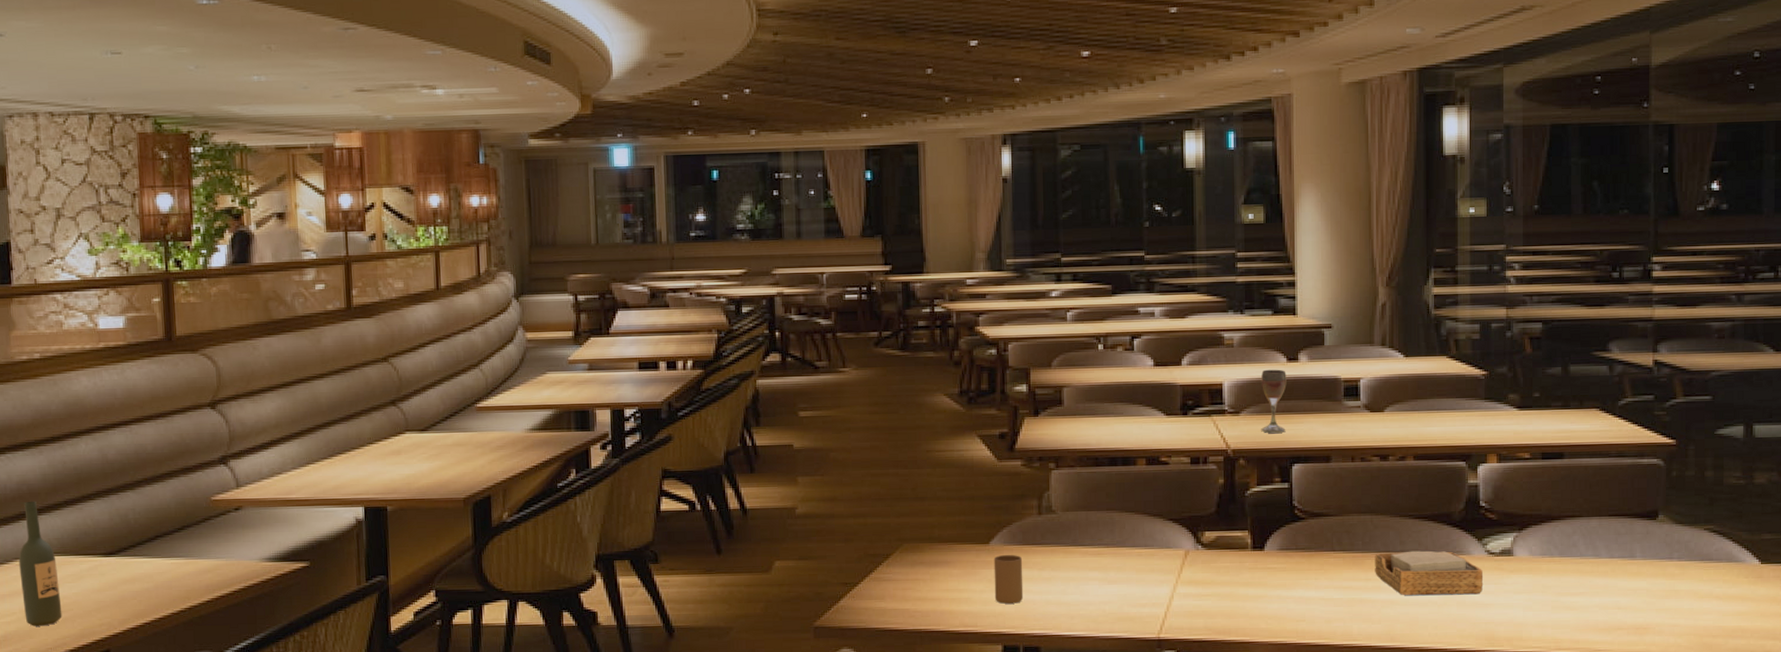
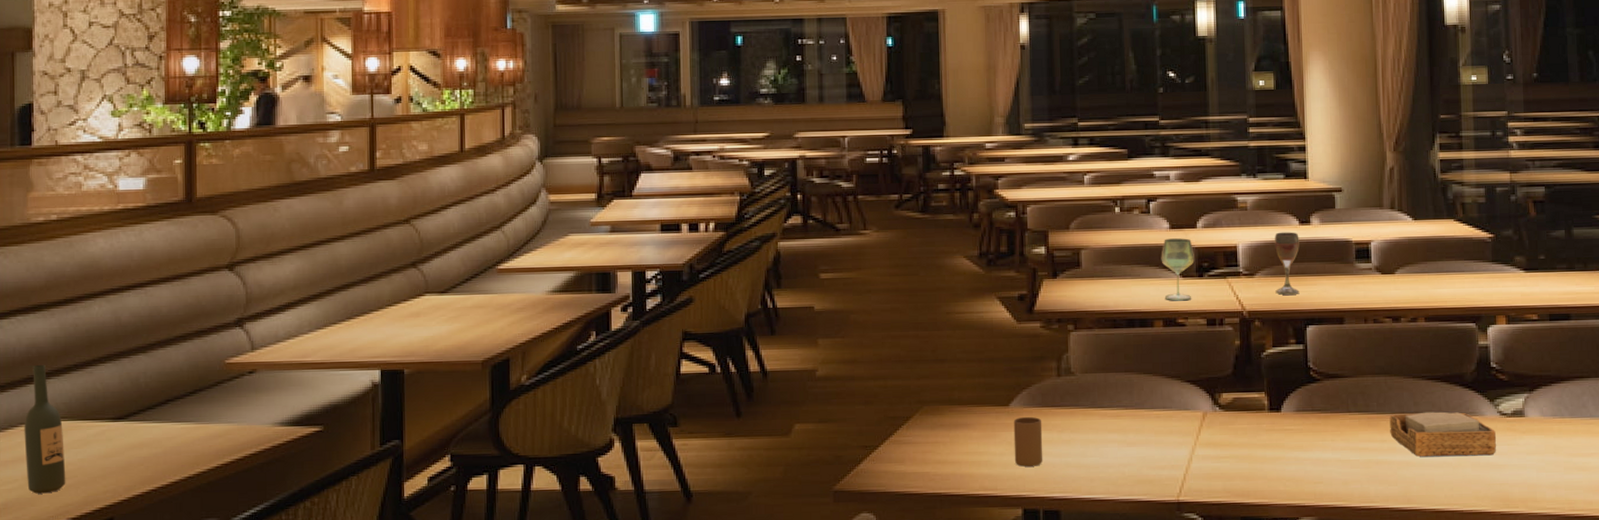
wine glass: none [1144,376,1179,439] -> present [1161,238,1194,301]

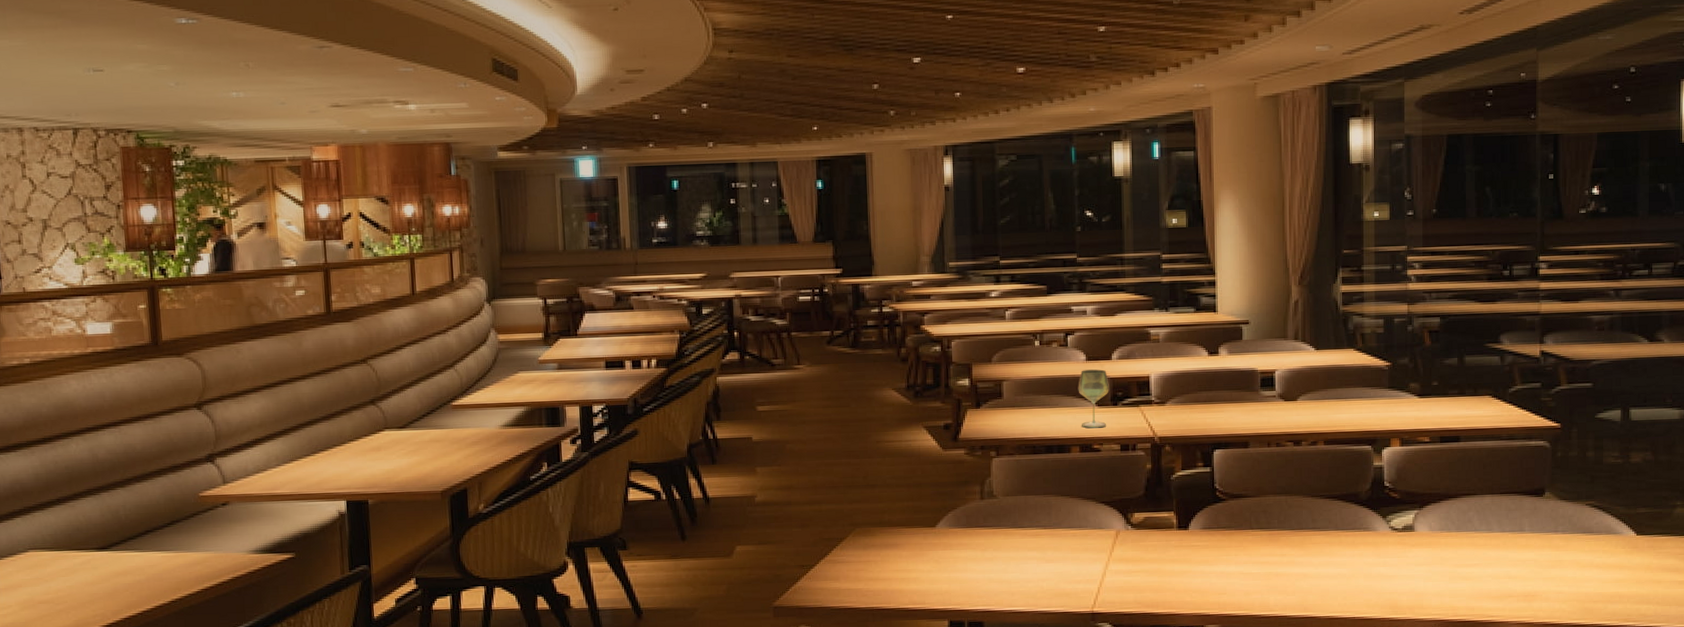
wine bottle: present [24,364,66,494] -> none [13,499,57,618]
cup: present [1013,416,1043,467] -> none [940,536,968,583]
cup: present [1274,232,1300,295] -> none [1184,362,1208,421]
napkin holder: present [1389,411,1497,457] -> none [1289,527,1388,569]

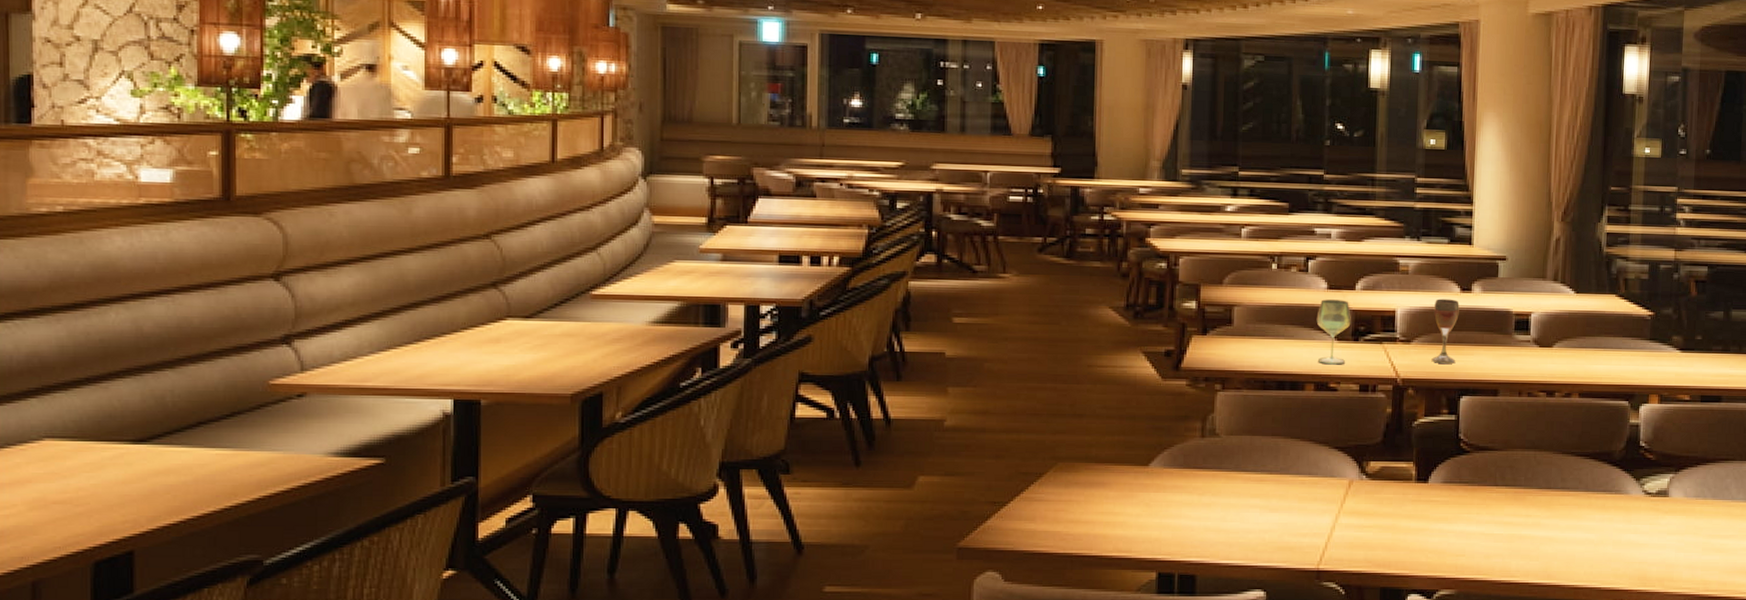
cup: none [1184,362,1208,421] -> present [1431,298,1459,364]

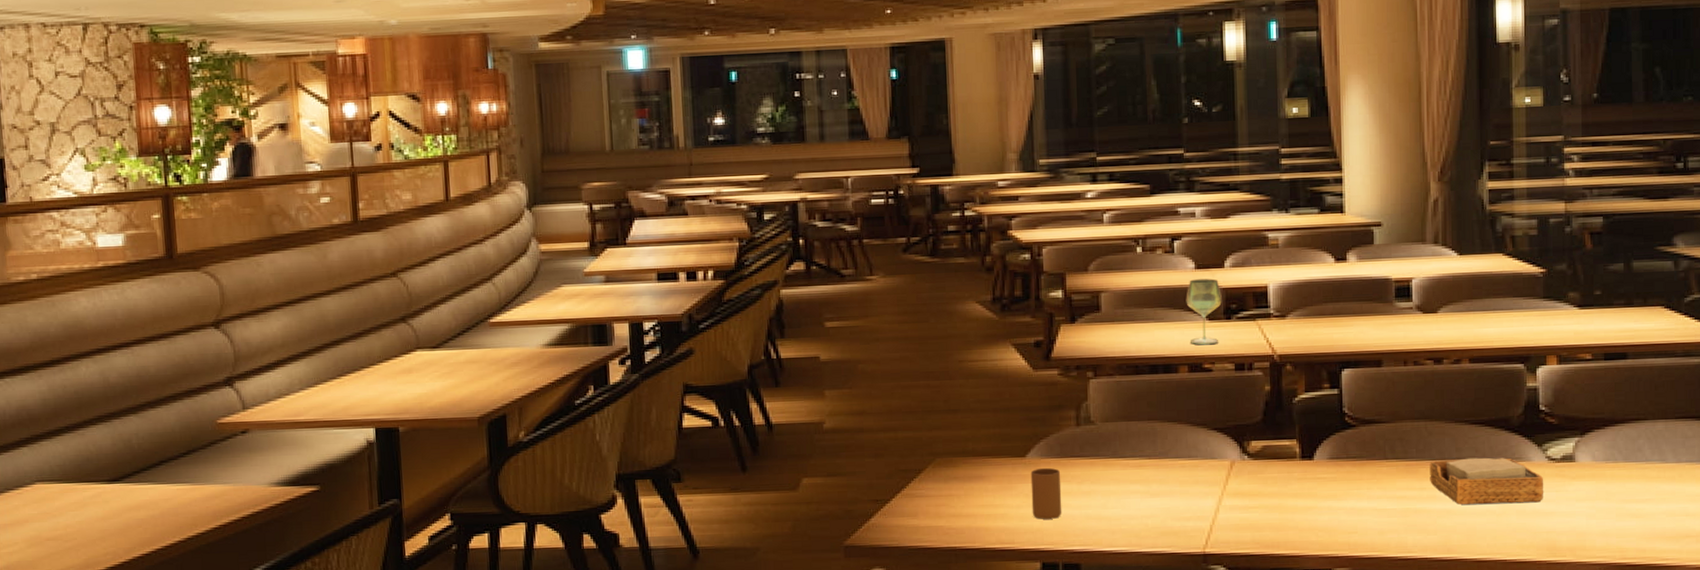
cup: none [1151,477,1183,529] -> present [1030,467,1062,519]
cup: present [1431,298,1459,364] -> none [1307,270,1335,337]
napkin holder: none [1535,488,1640,534] -> present [1429,457,1544,505]

